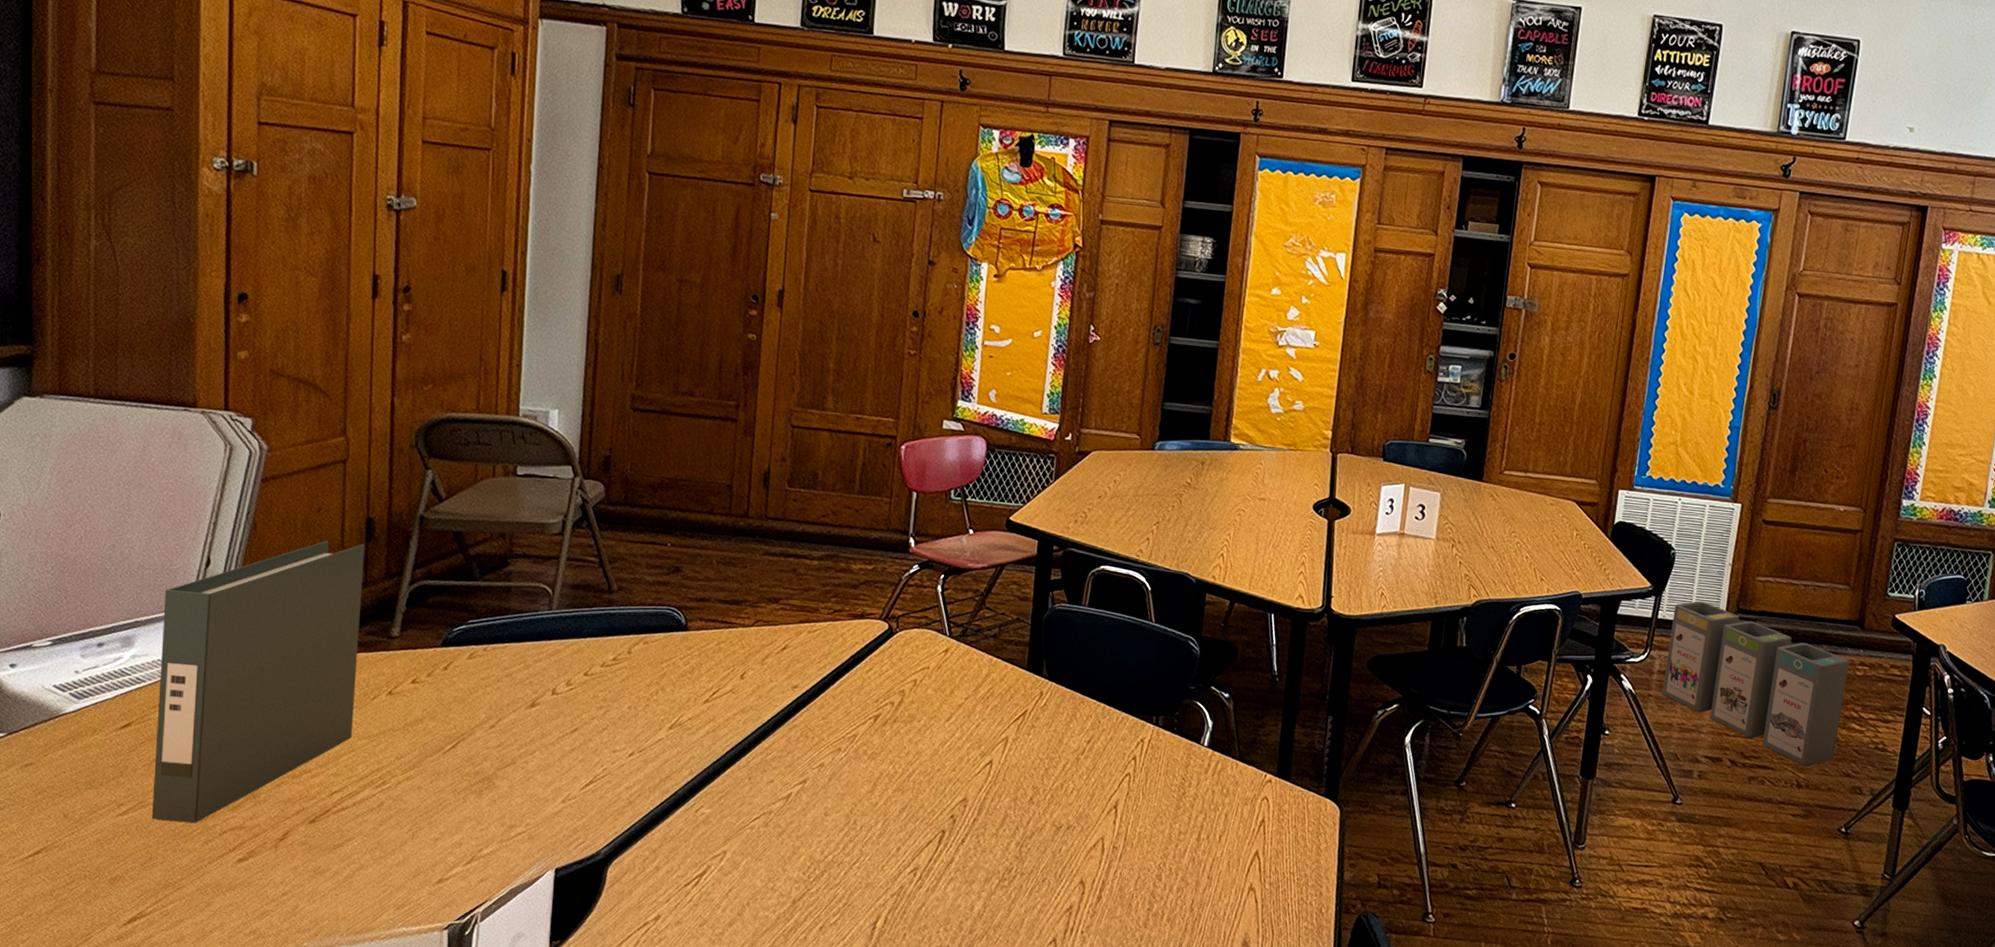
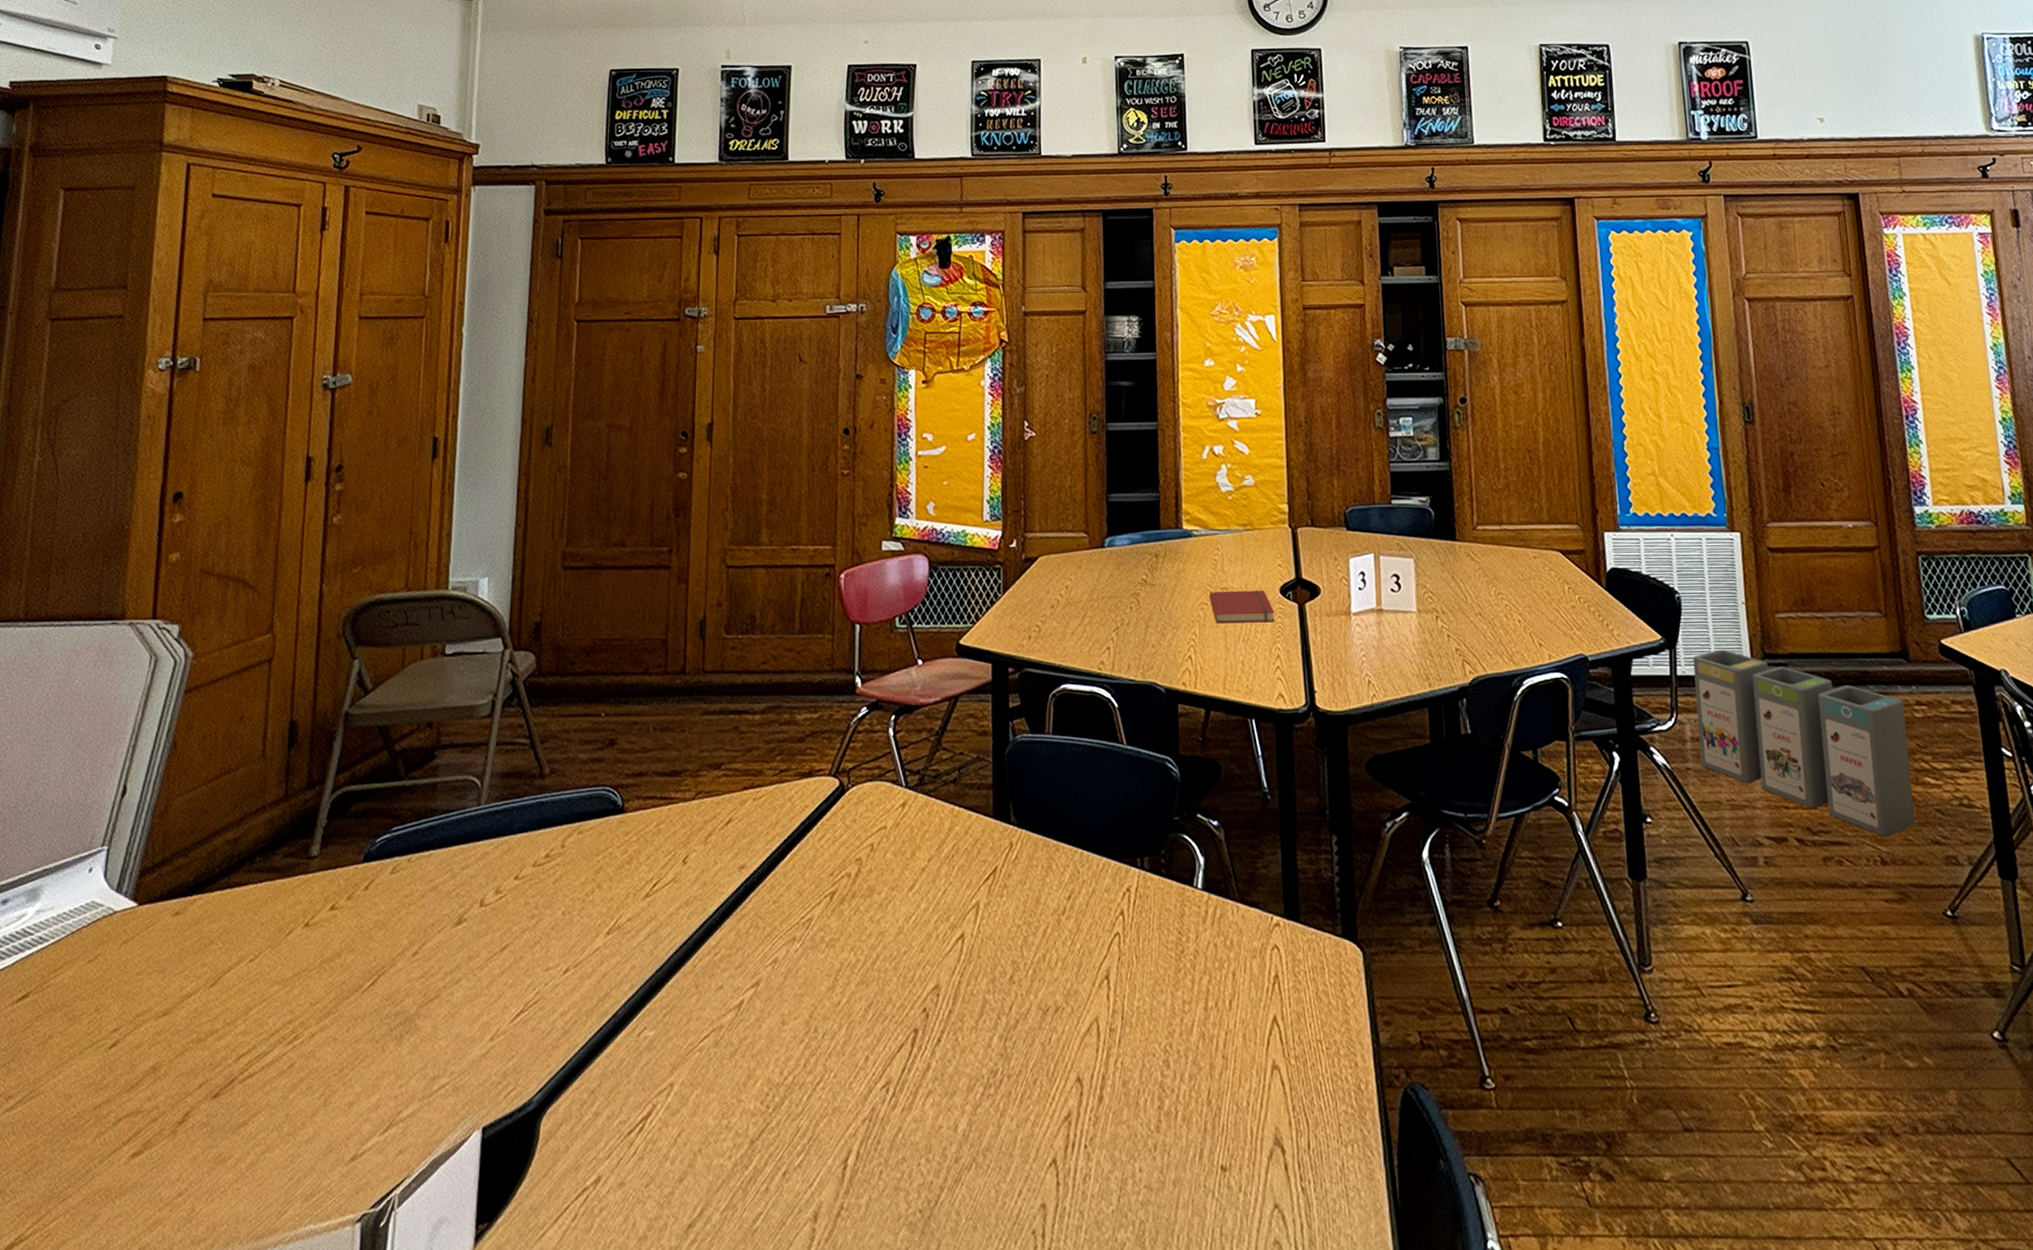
binder: present [151,540,364,823] -> none [41,751,286,1112]
book: none [1247,501,1306,534] -> present [1210,590,1275,623]

